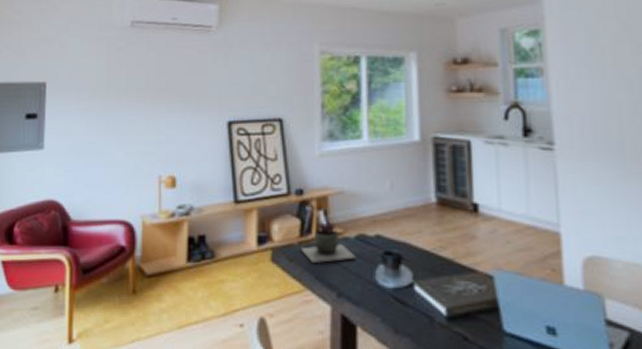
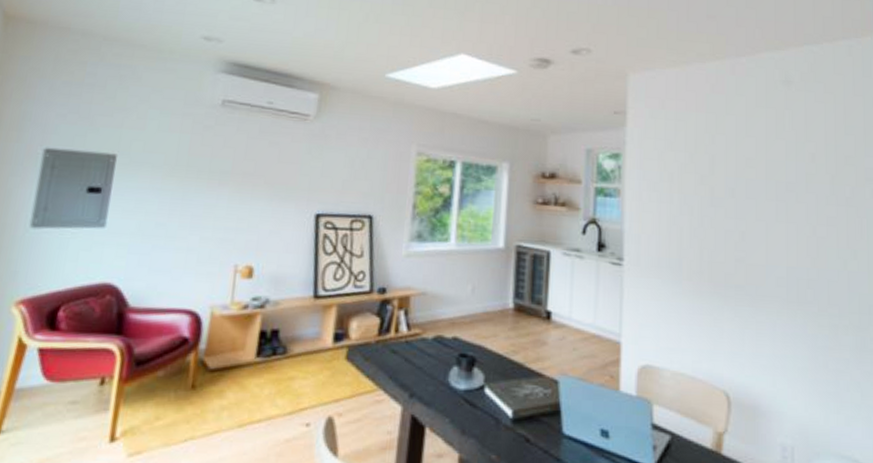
succulent plant: present [300,222,356,264] -> none [377,322,432,364]

